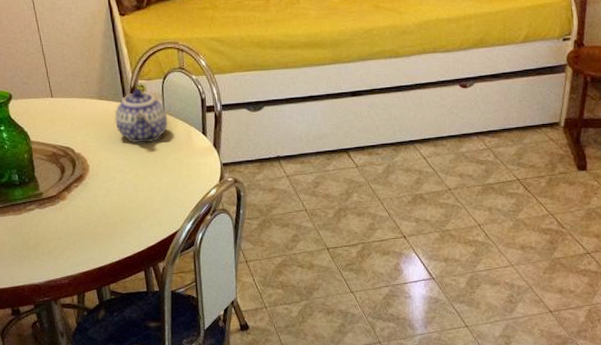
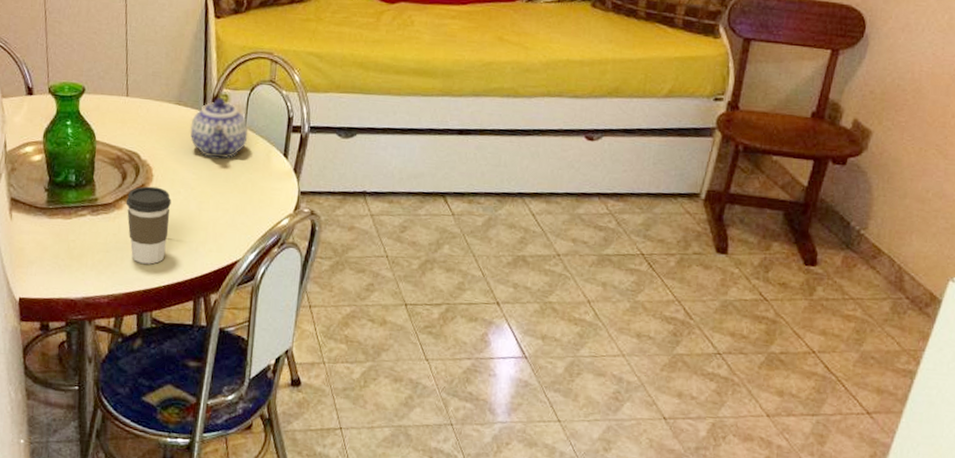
coffee cup: none [68,176,112,245] -> present [125,186,171,264]

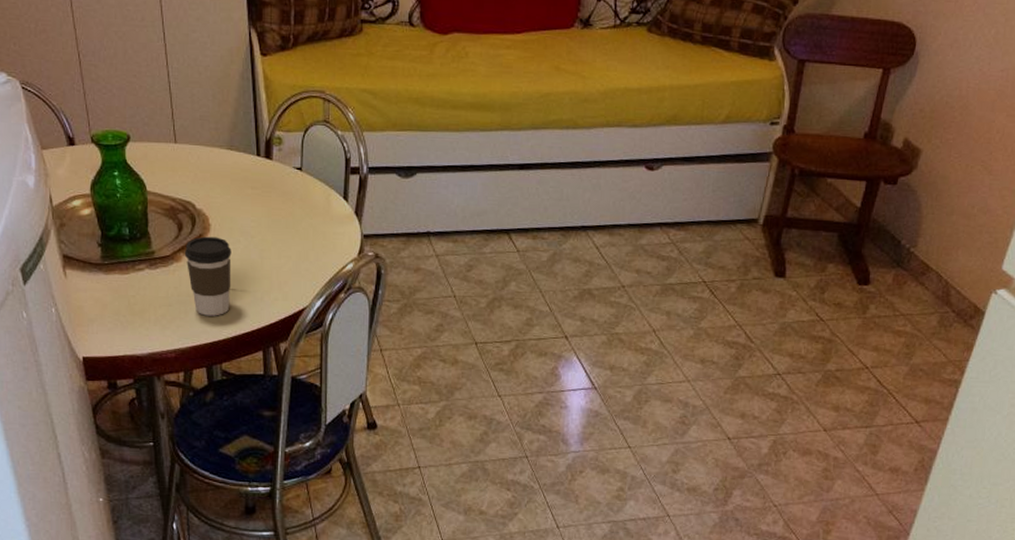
teapot: present [190,98,248,159] -> none [245,141,305,204]

